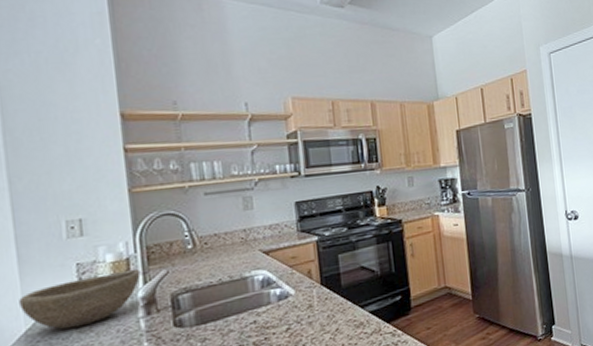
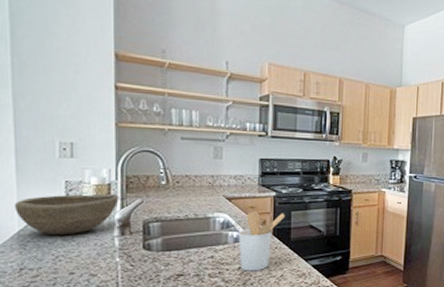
utensil holder: none [281,257,331,332] -> present [238,211,285,271]

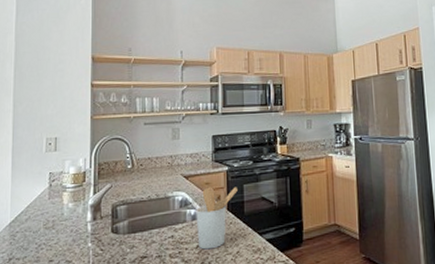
bowl: present [15,193,119,236] -> none [9,181,92,225]

